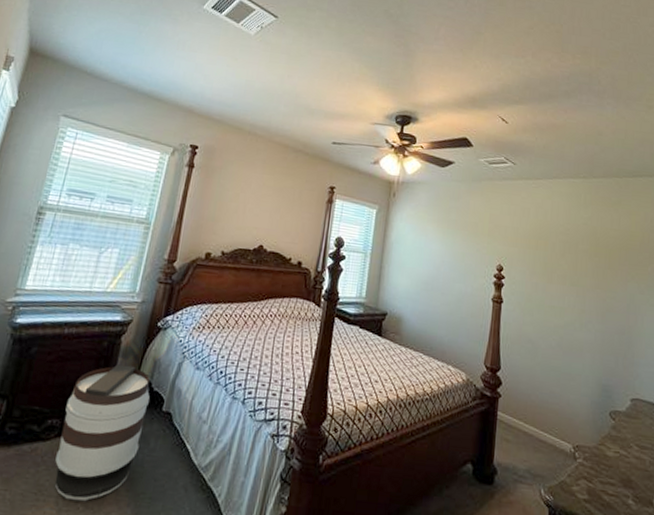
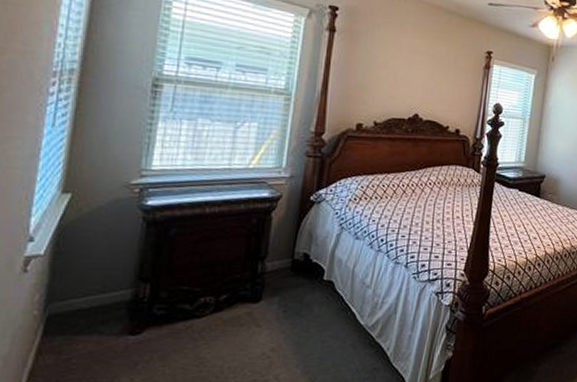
barrel: present [54,364,150,502] -> none [214,240,309,368]

